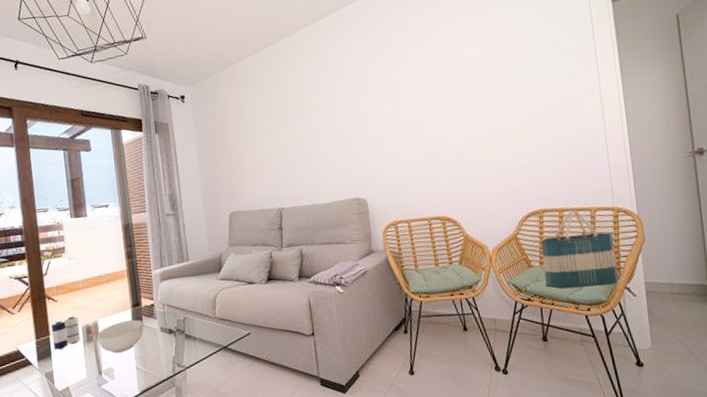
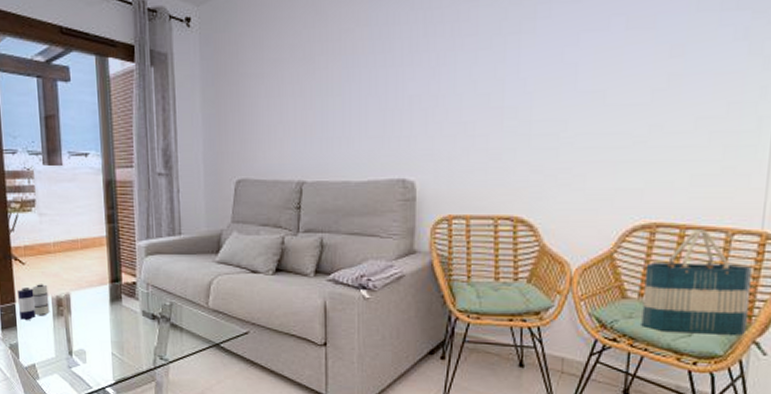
bowl: present [97,319,144,353] -> none [68,297,124,333]

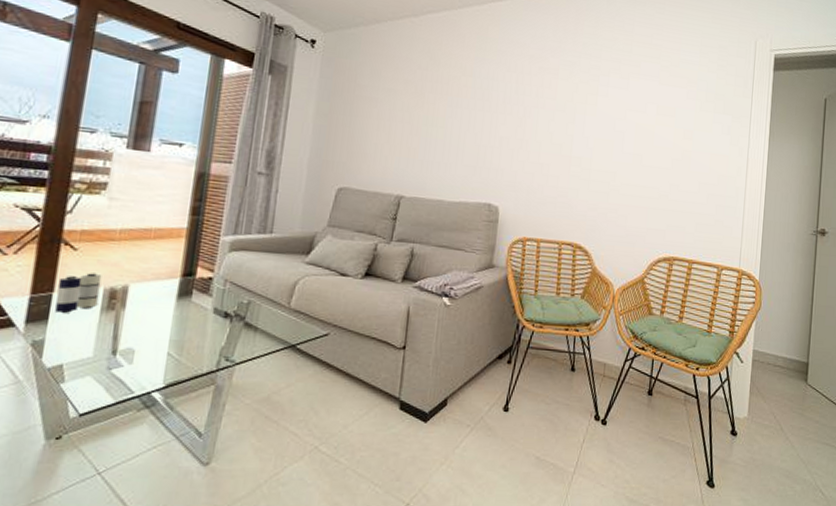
tote bag: present [641,229,752,335] -> none [662,264,733,347]

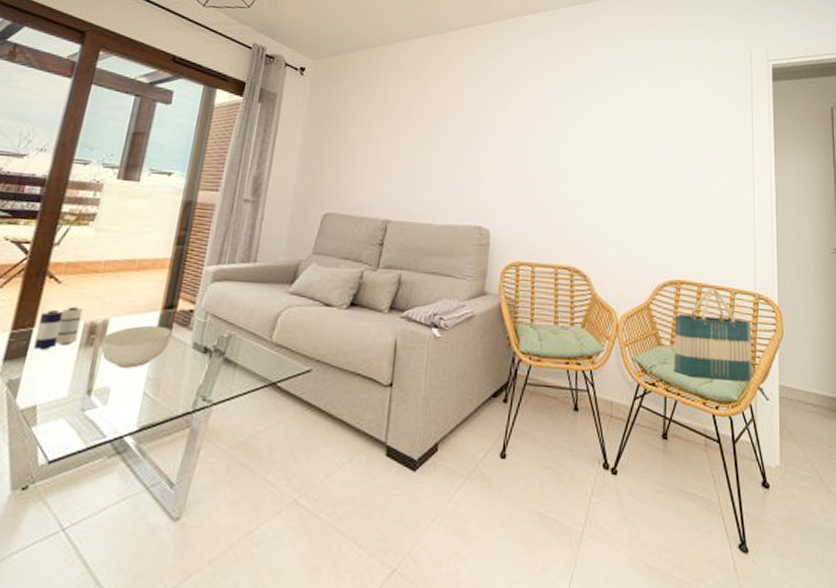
bowl: none [122,291,194,331] -> present [101,325,173,368]
tote bag: none [662,264,733,347] -> present [674,288,753,381]

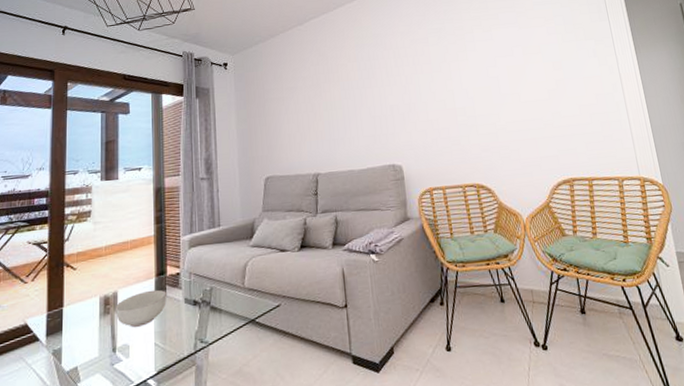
candle: present [34,306,83,351] -> none [66,286,97,324]
tote bag: present [674,288,753,381] -> none [573,179,652,258]

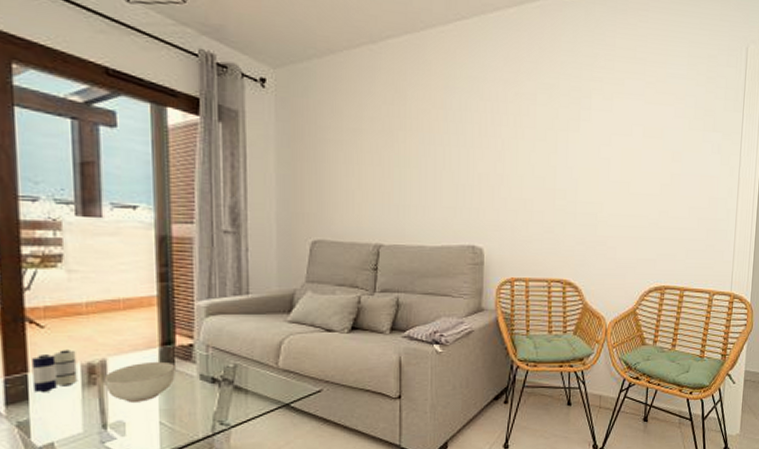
candle: none [66,286,97,324] -> present [32,350,78,393]

